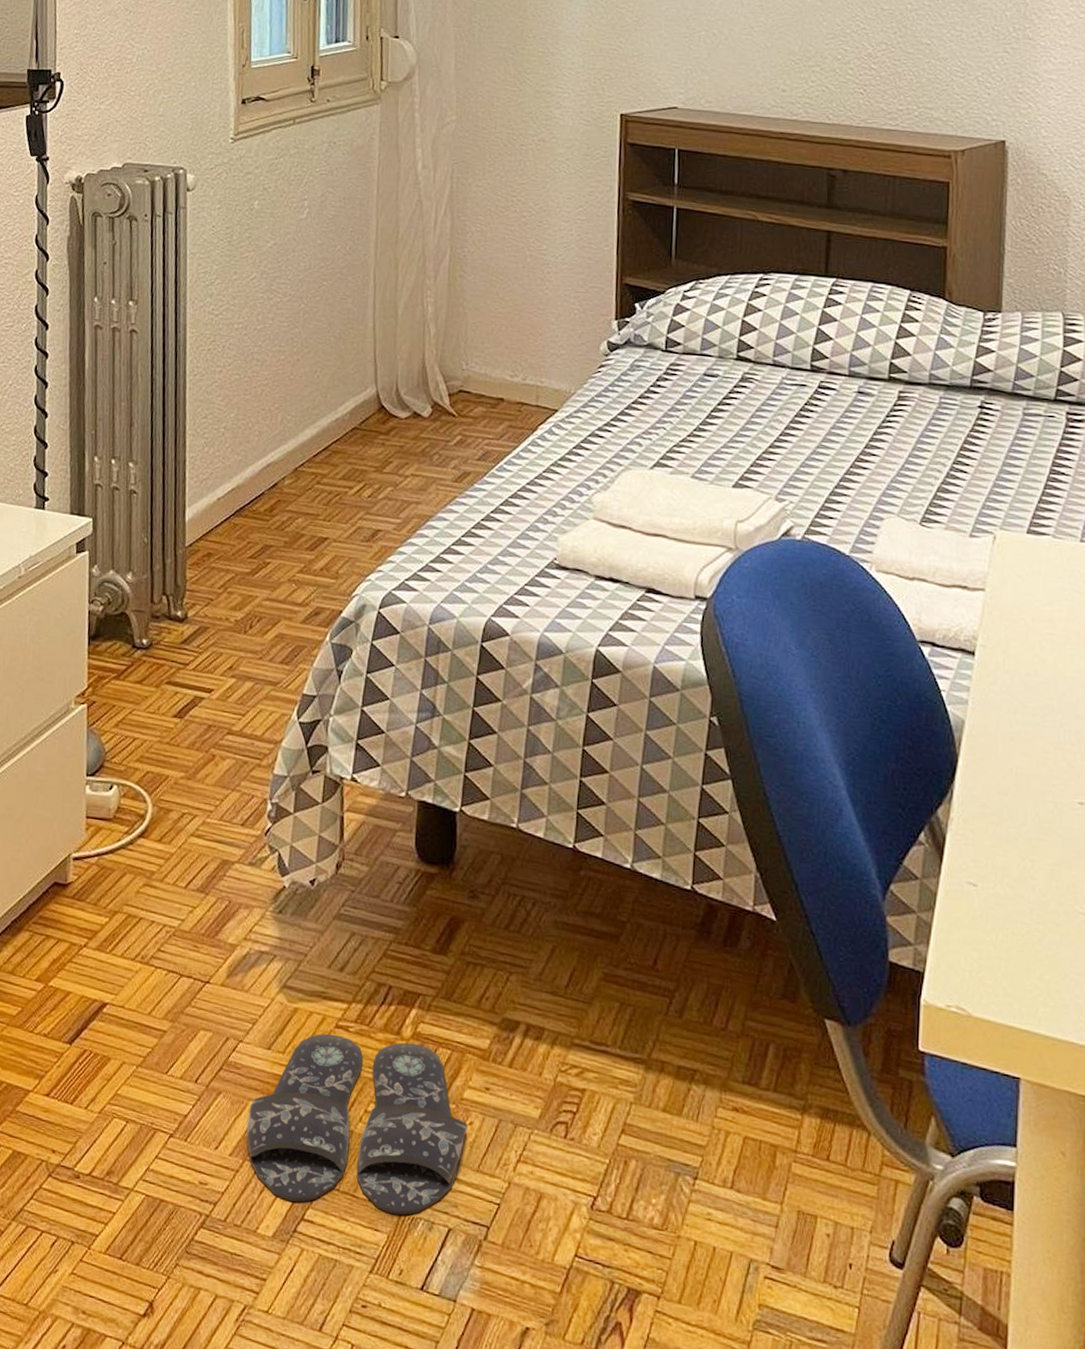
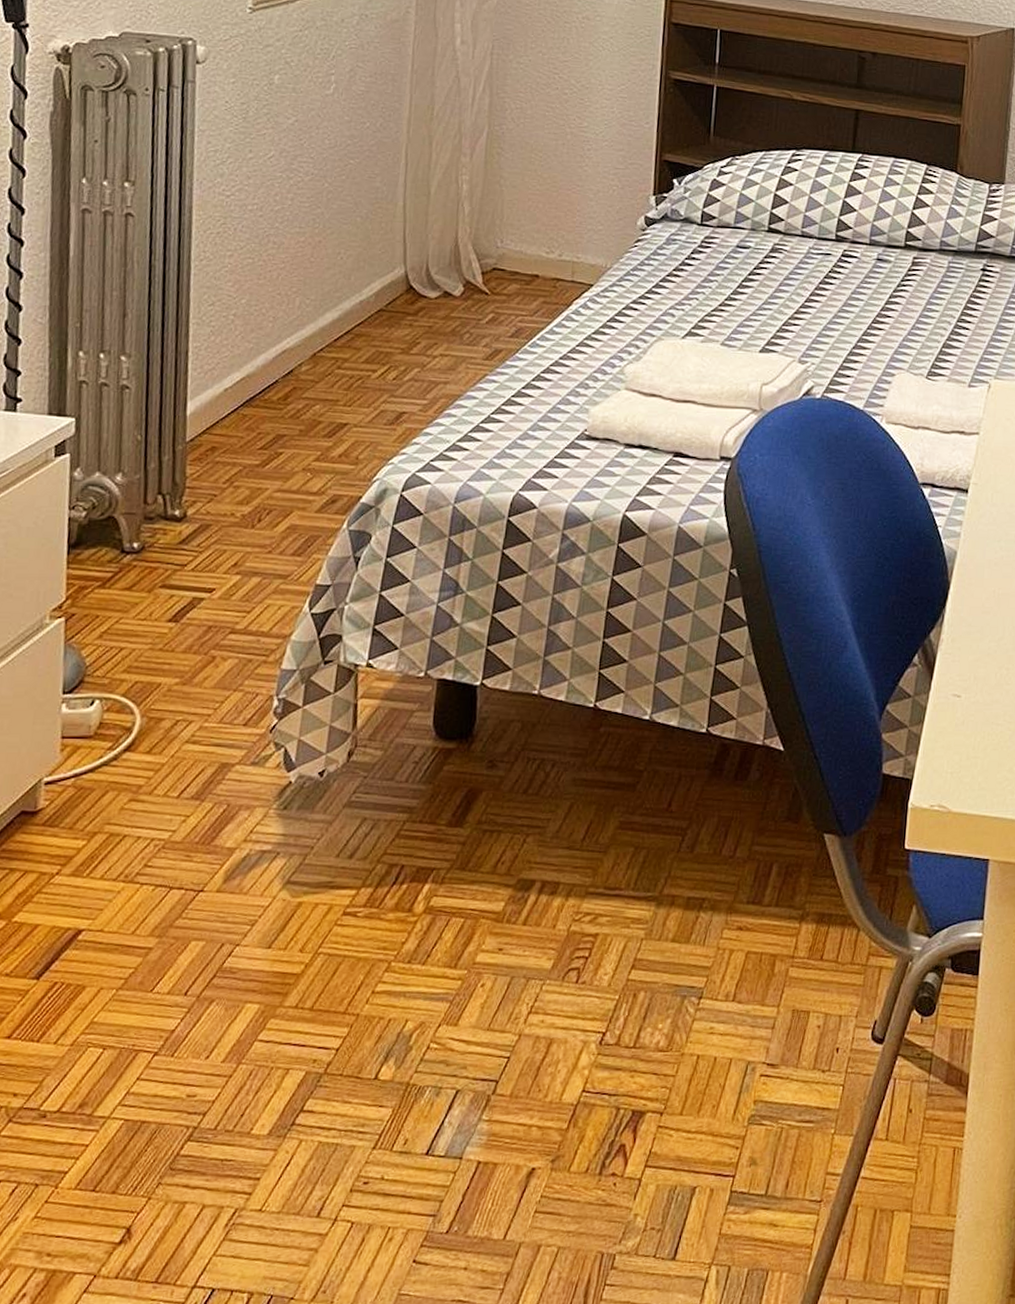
slippers: present [246,1033,468,1216] -> none [241,917,480,1095]

